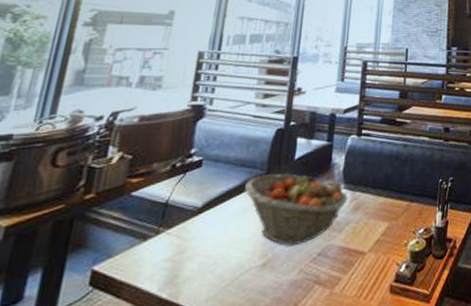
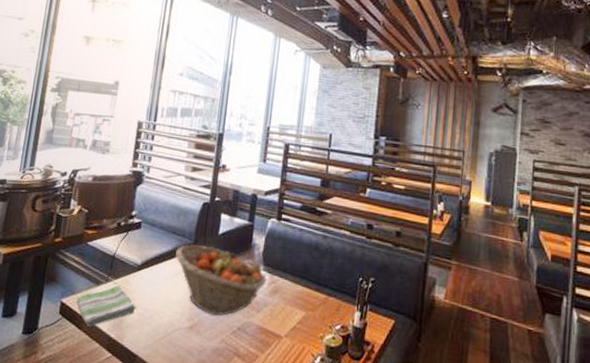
dish towel: none [114,236,196,293] -> present [76,286,136,327]

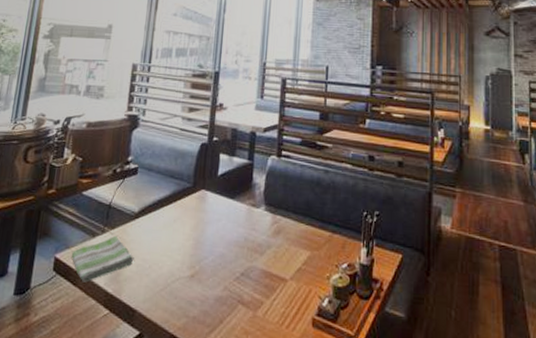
fruit basket: present [175,244,267,316] -> none [174,187,269,262]

